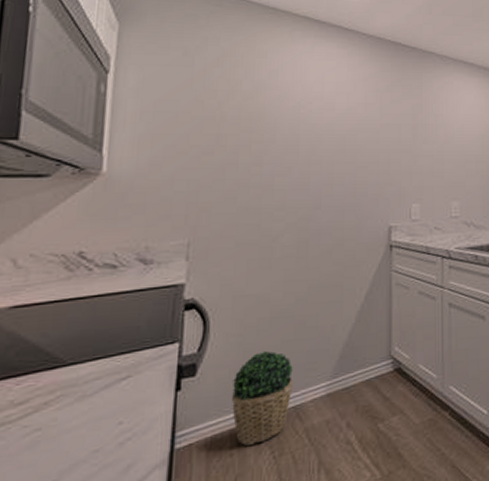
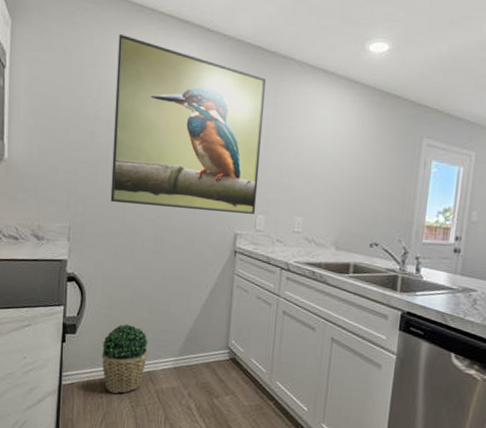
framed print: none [241,35,409,209] -> present [110,33,267,214]

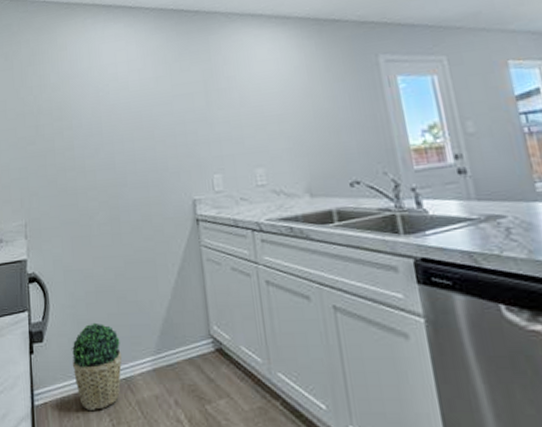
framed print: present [110,33,267,214] -> none [51,31,211,191]

